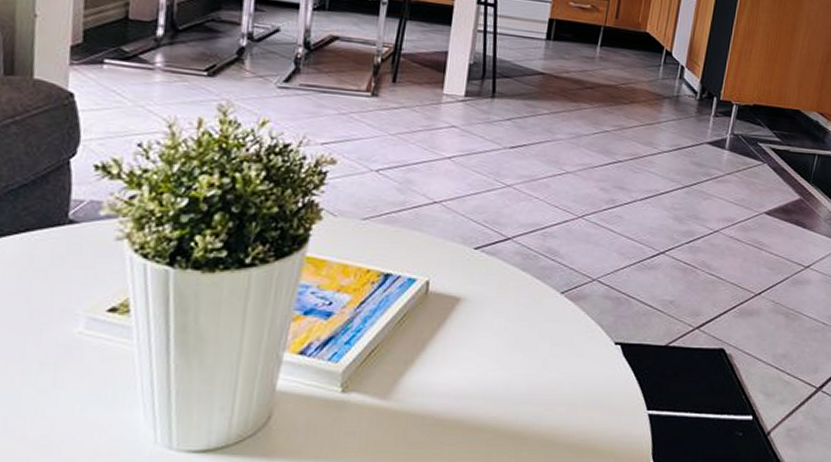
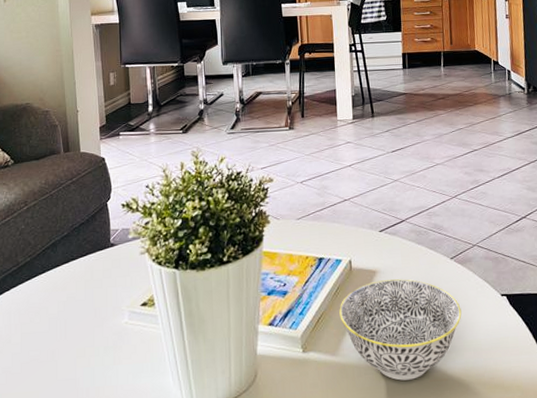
bowl: none [400,311,562,436] -> present [339,279,462,381]

